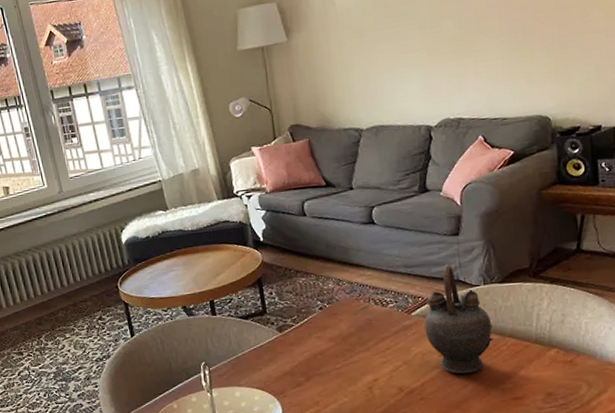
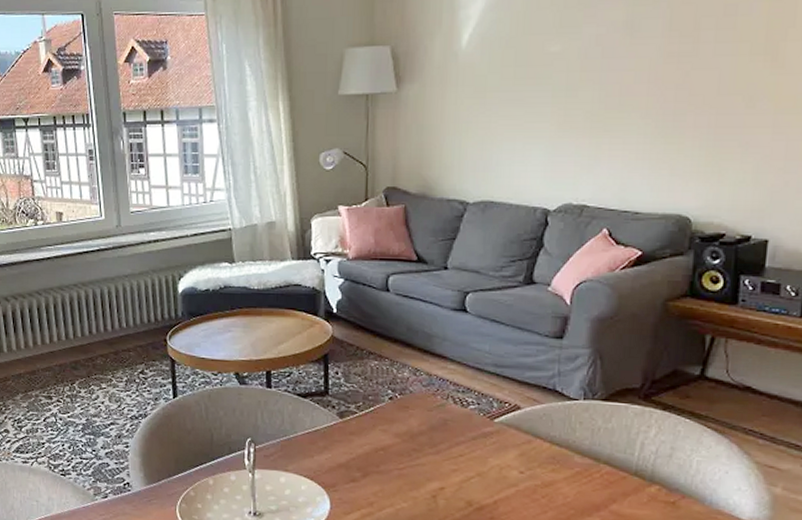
teapot: present [424,263,493,374] -> none [507,369,587,498]

